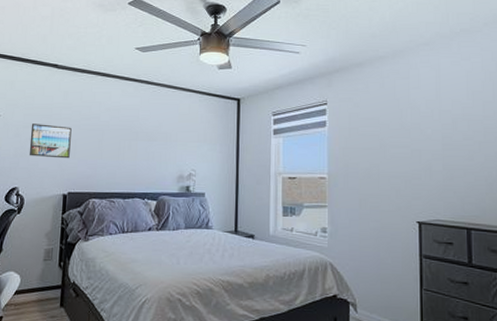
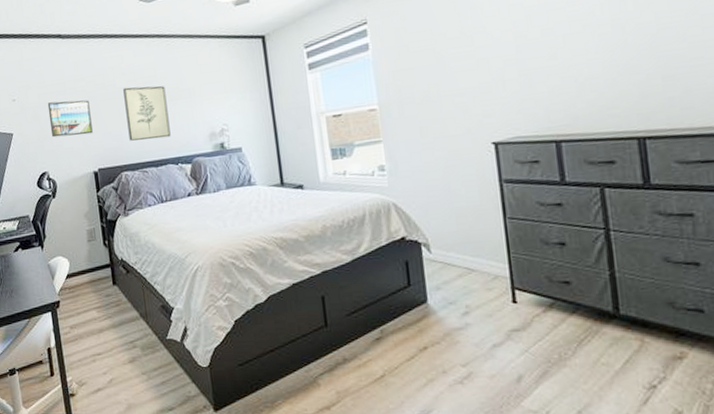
wall art: none [103,122,145,174] -> present [123,86,171,141]

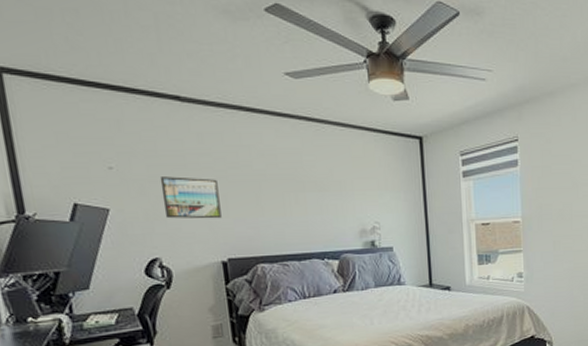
wall art: present [123,86,171,141] -> none [261,171,317,231]

